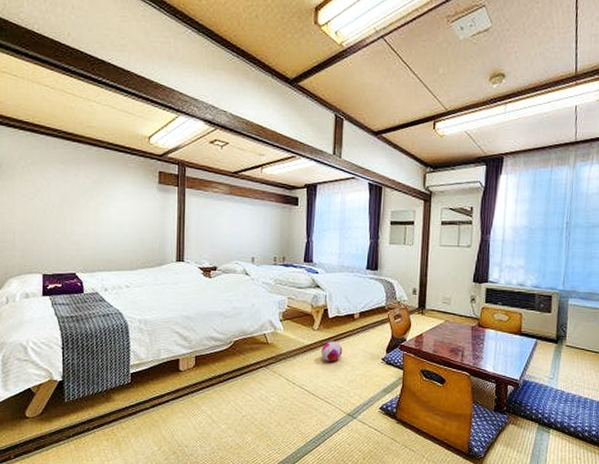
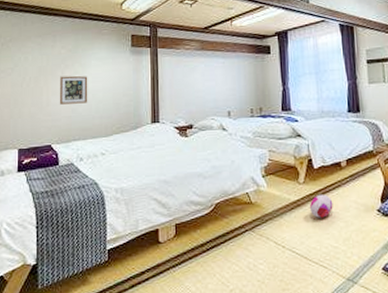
picture frame: none [85,206,113,236] -> present [60,75,88,105]

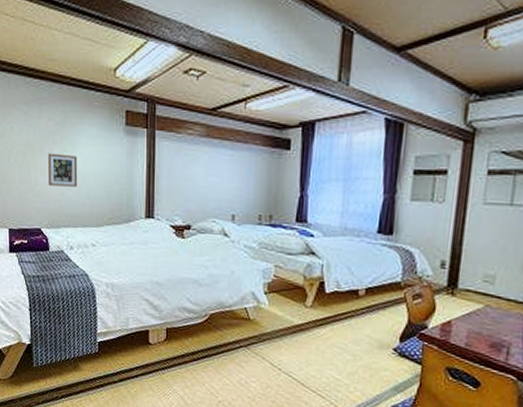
plush toy: present [310,194,333,218] -> none [315,321,342,347]

